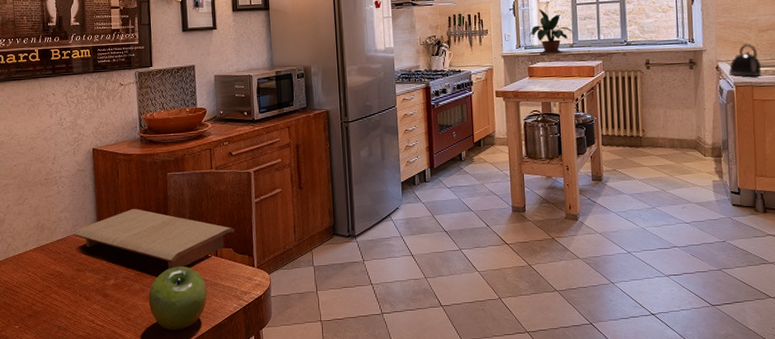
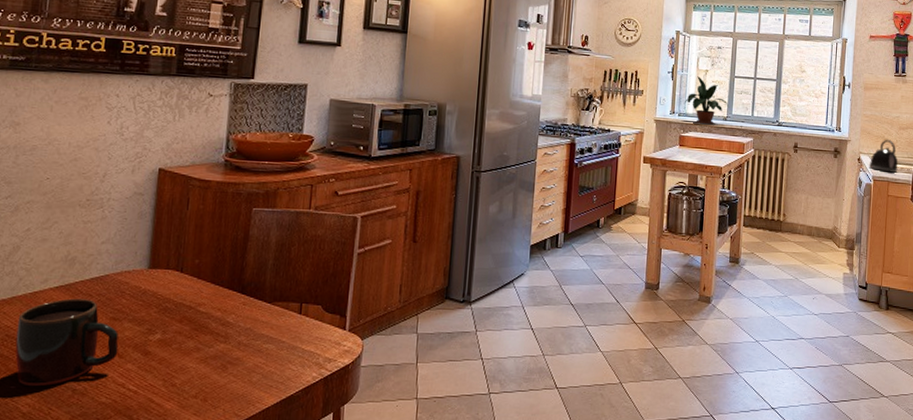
mug: none [12,256,85,326] -> present [15,298,119,387]
cutting board: present [73,209,236,270] -> none [114,248,329,326]
fruit: present [148,266,208,330] -> none [202,322,283,402]

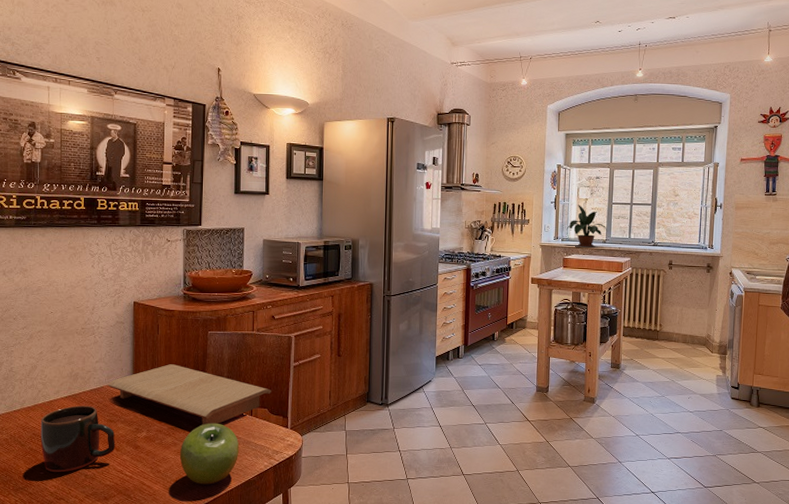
cutting board: none [114,248,329,326] -> present [107,364,272,426]
fruit: none [202,322,283,402] -> present [179,422,240,485]
kettle: present [868,139,899,173] -> none [740,254,769,284]

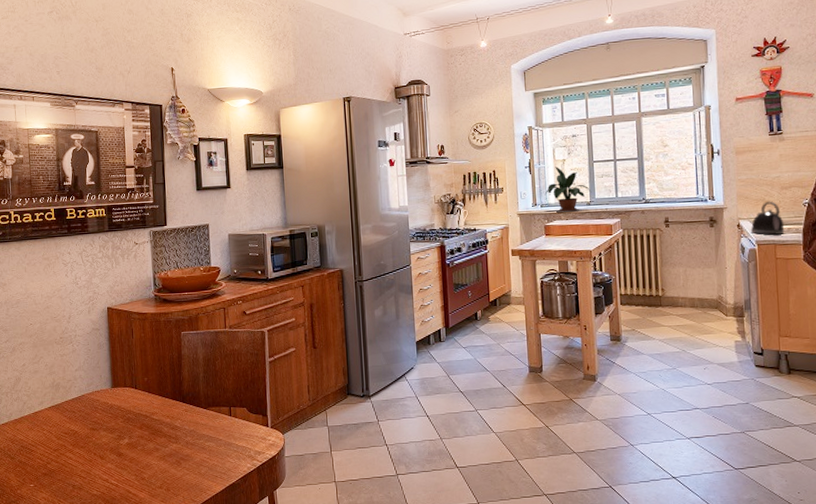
mug: present [40,405,116,473] -> none [27,415,100,485]
cutting board: present [107,364,272,426] -> none [88,368,250,429]
fruit: present [179,422,240,485] -> none [162,425,221,490]
kettle: none [740,254,769,284] -> present [750,201,785,235]

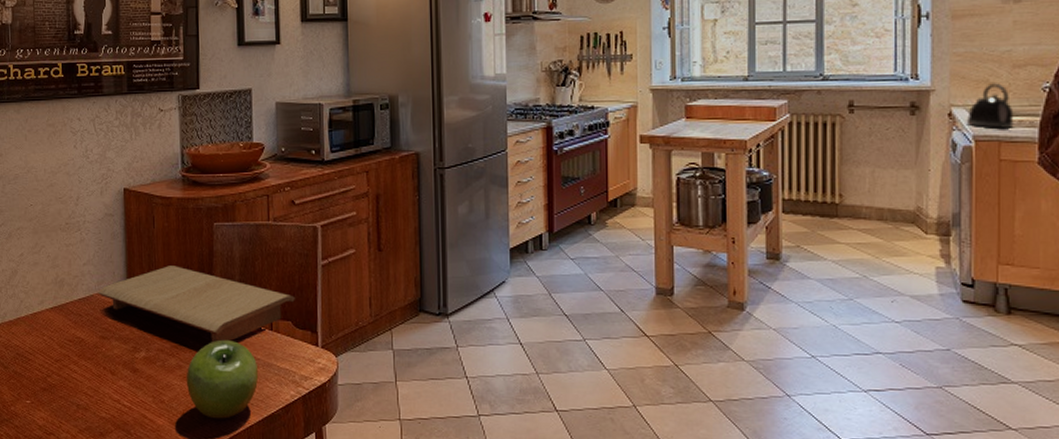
cutting board: none [88,368,250,429] -> present [98,266,296,343]
fruit: none [162,425,221,490] -> present [186,339,259,419]
potted plant: present [544,167,592,212] -> none [687,29,751,89]

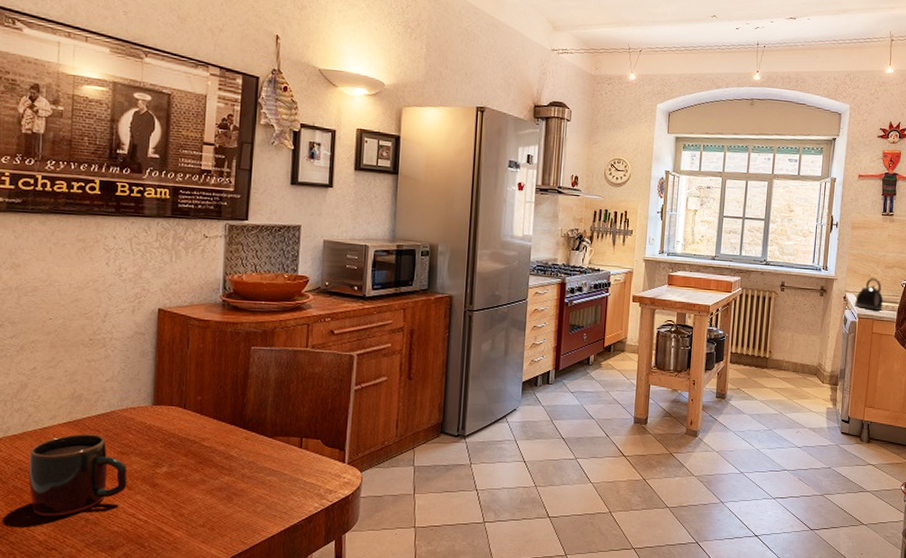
mug: none [24,318,110,402] -> present [28,434,128,517]
cutting board: present [98,266,296,343] -> none [120,385,328,459]
fruit: present [186,339,259,419] -> none [209,456,285,530]

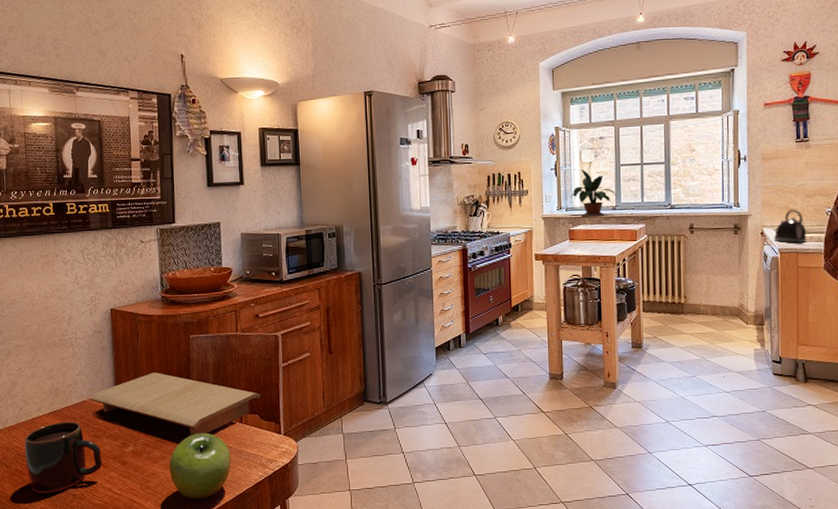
cutting board: none [120,385,328,459] -> present [89,372,262,436]
fruit: none [209,456,285,530] -> present [169,432,232,499]
potted plant: none [672,216,718,264] -> present [570,169,618,216]

